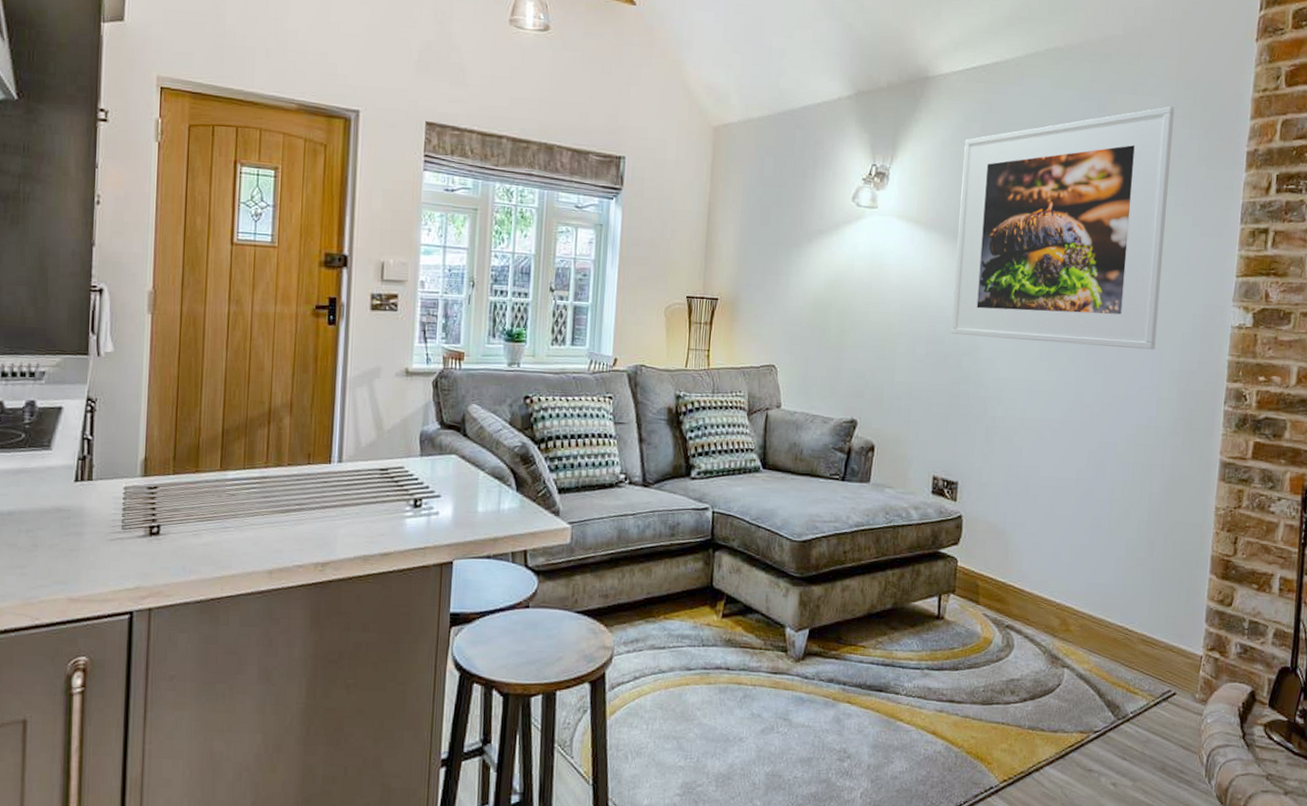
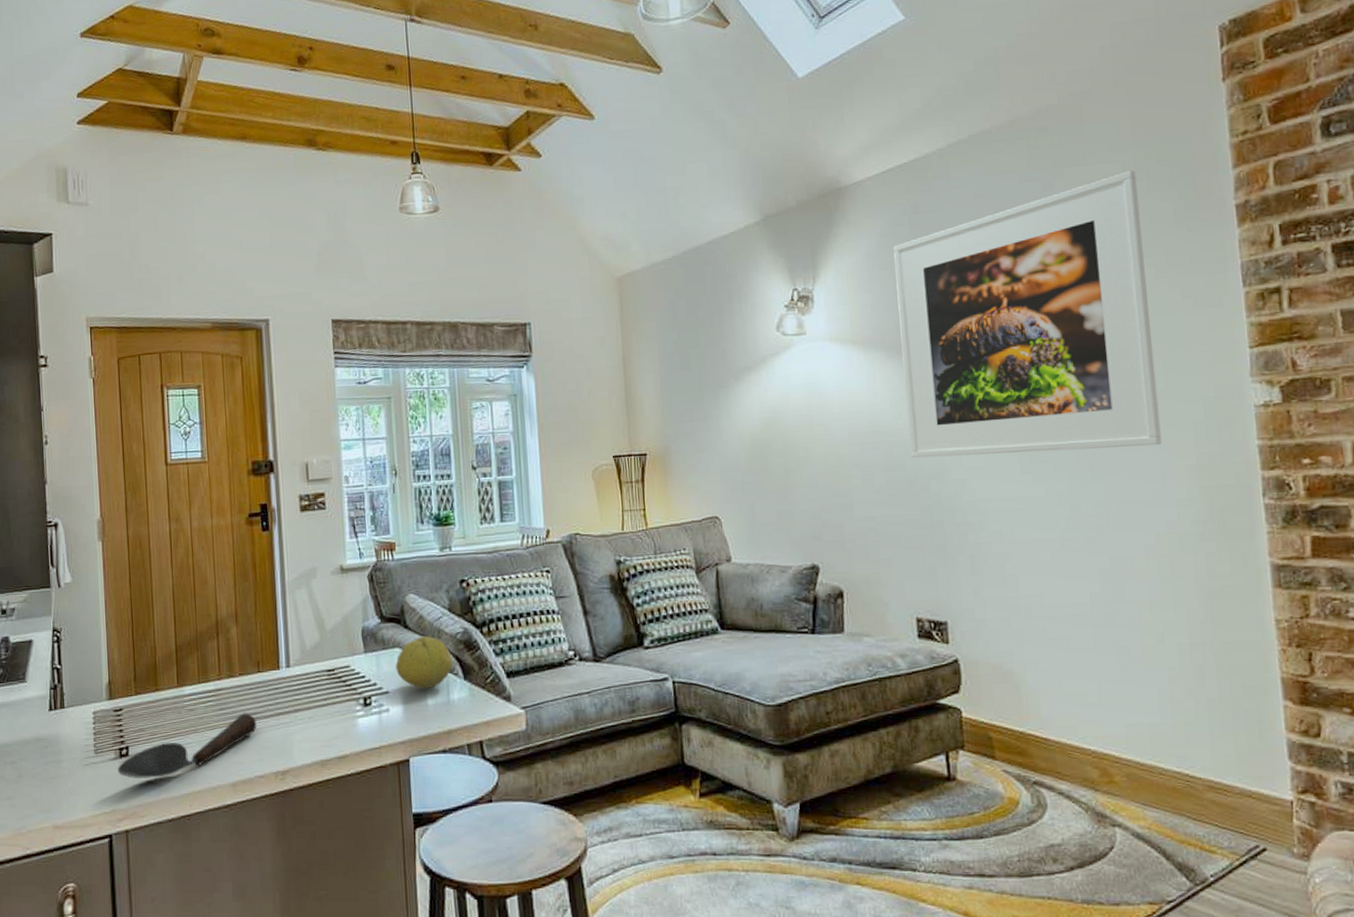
spoon: none [145,503,302,559] -> present [117,713,257,779]
fruit: none [450,446,508,497] -> present [396,636,453,690]

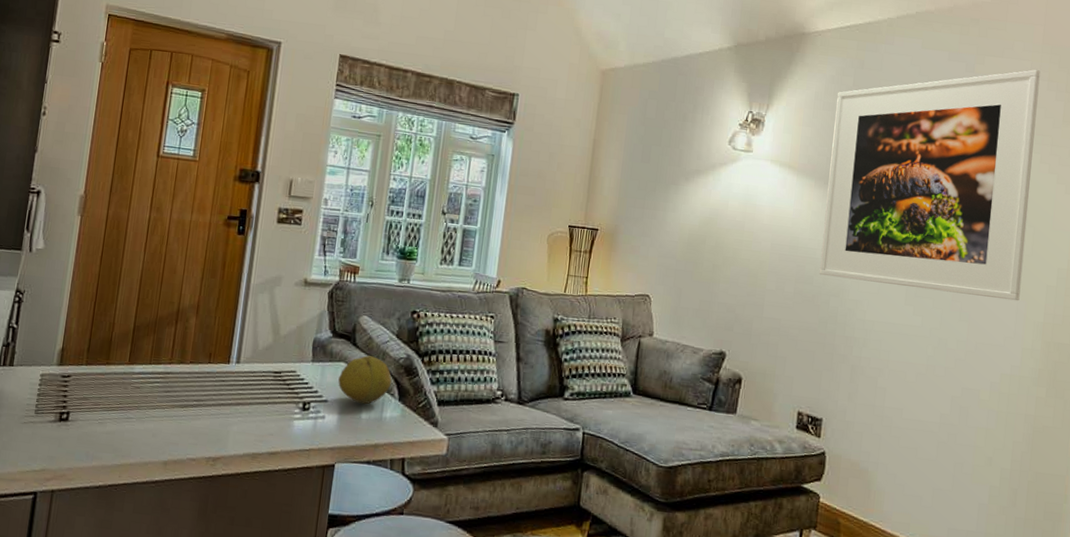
spoon: present [117,713,257,779] -> none [54,398,199,446]

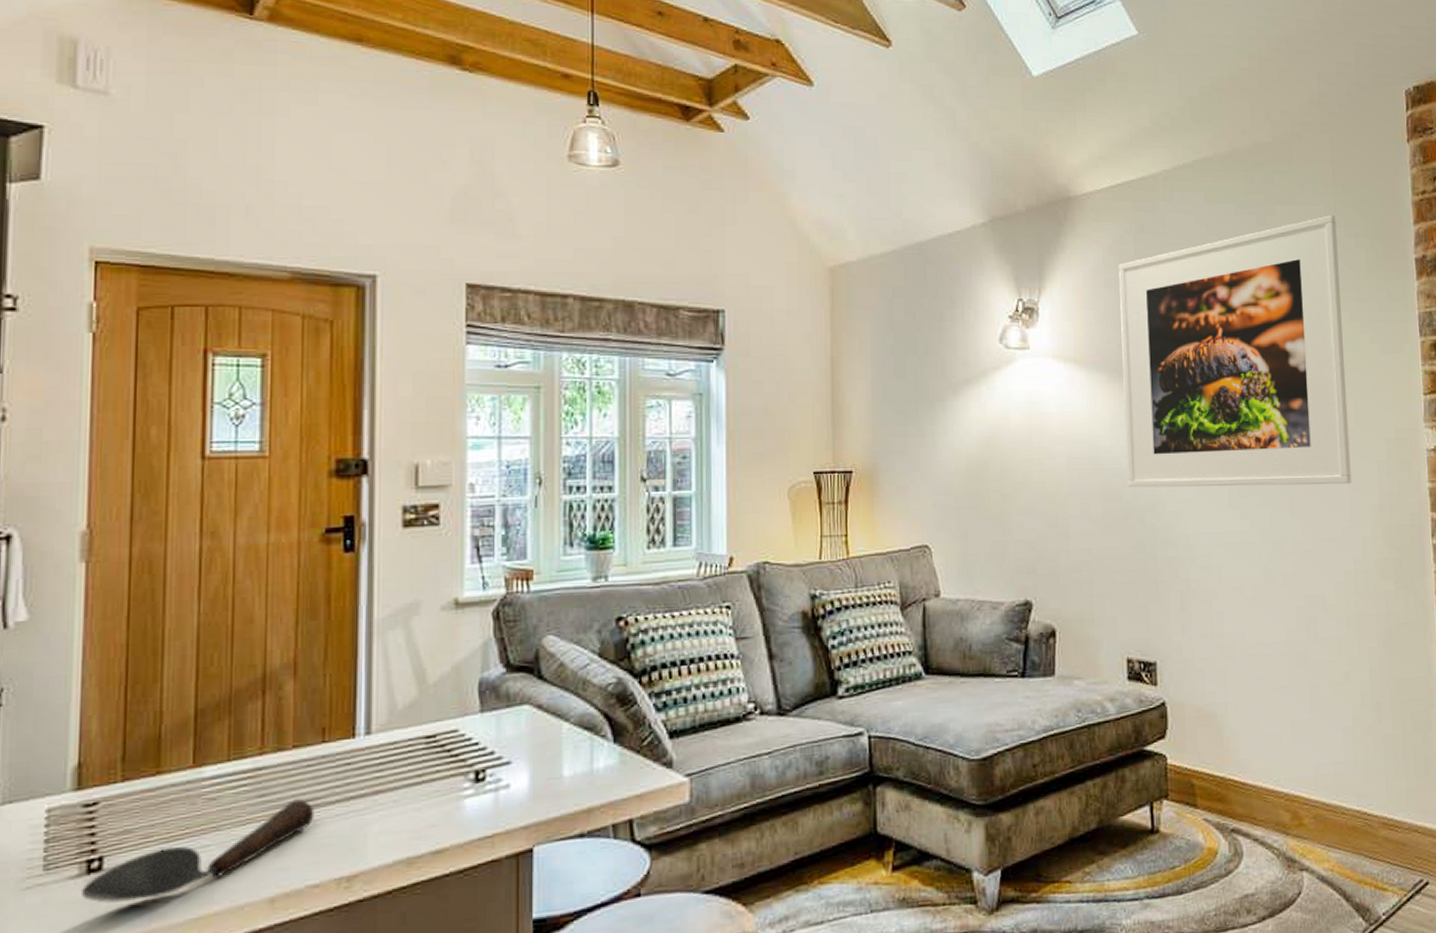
spoon: none [54,398,199,446] -> present [80,799,315,904]
fruit: present [338,355,392,405] -> none [523,689,600,758]

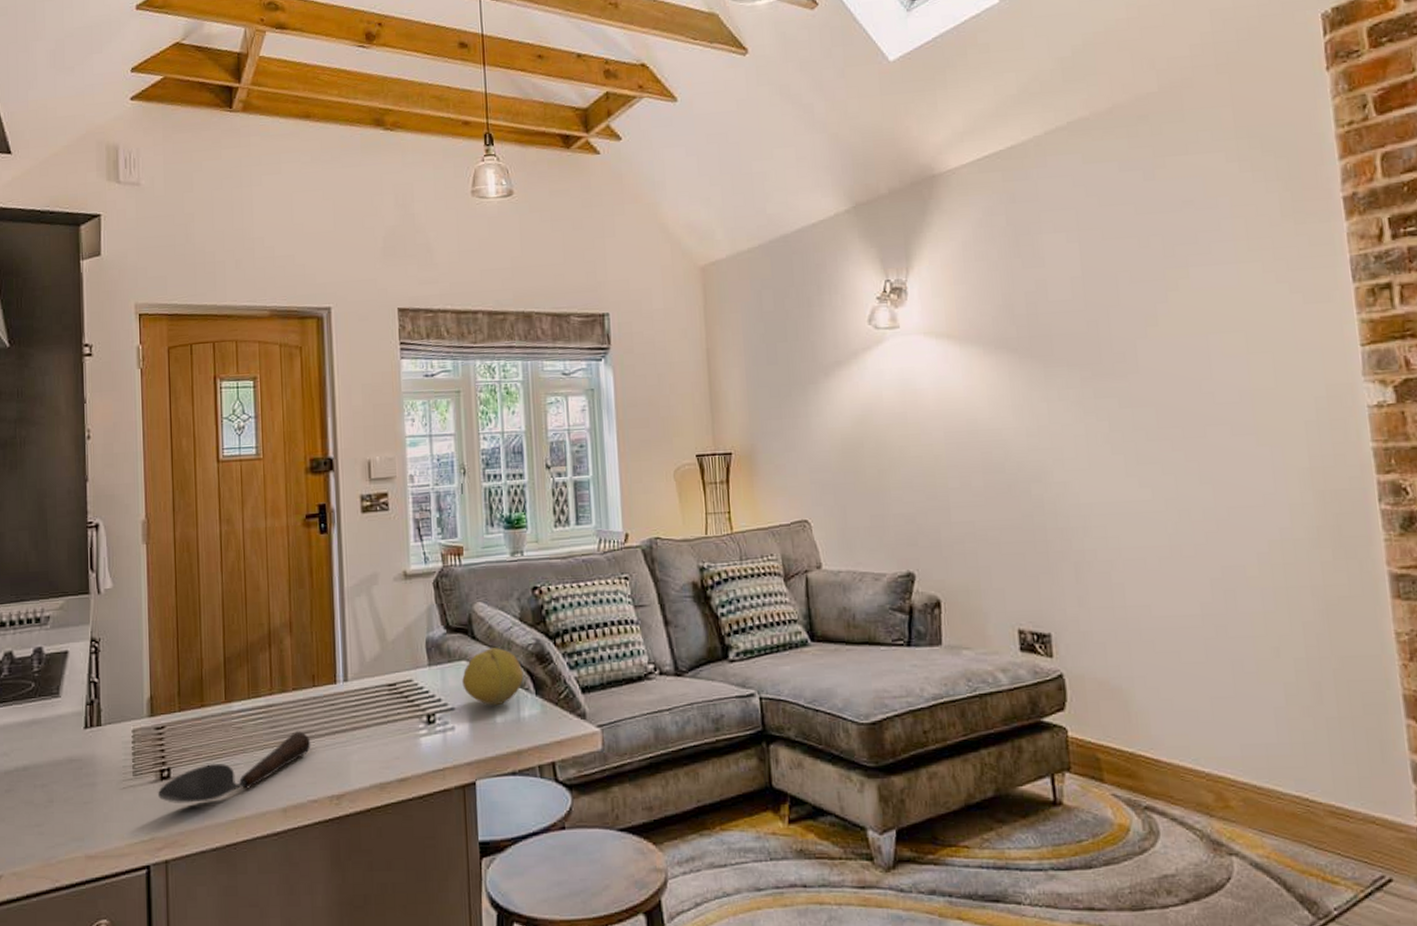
fruit: none [523,689,600,758] -> present [462,648,524,706]
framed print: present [1119,215,1352,488] -> none [990,161,1273,460]

